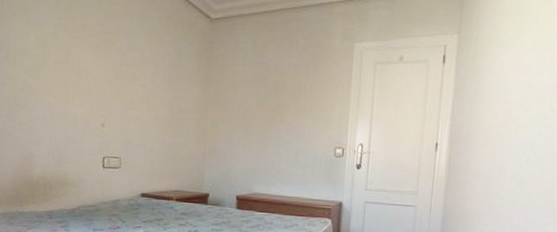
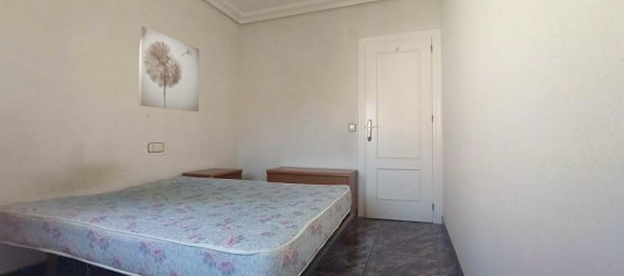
wall art: none [91,15,163,124] -> present [138,25,200,112]

